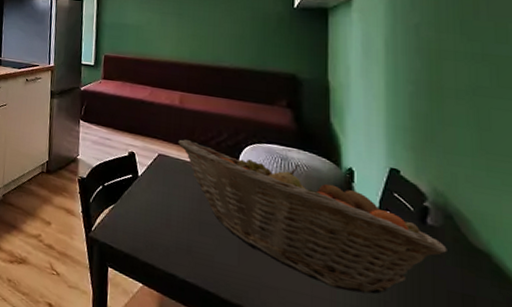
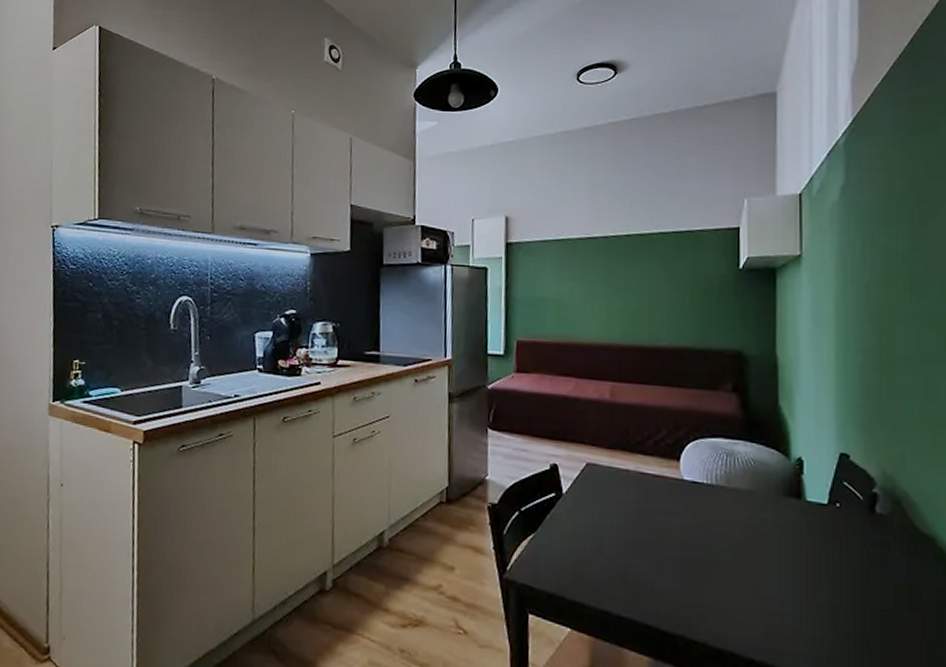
fruit basket: present [178,139,447,294] -> none [609,442,895,601]

